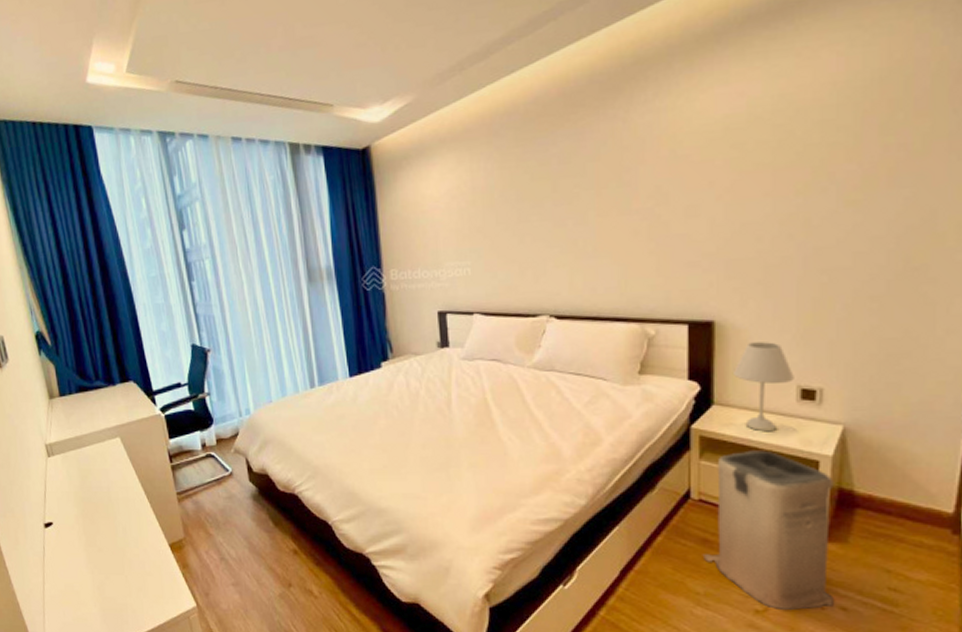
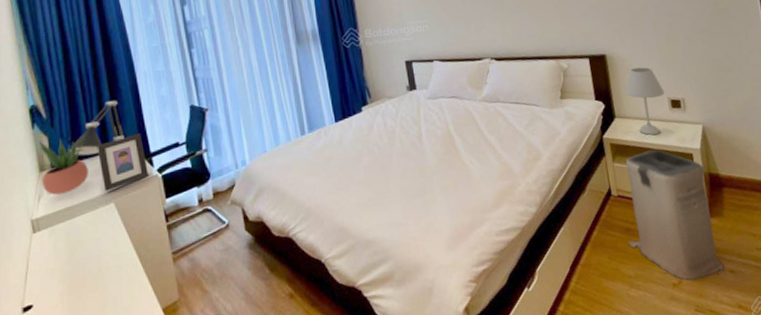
potted plant: none [45,366,94,423] -> present [37,135,88,195]
desk lamp: none [75,332,127,387] -> present [69,100,124,156]
picture frame: none [100,369,151,425] -> present [97,133,148,191]

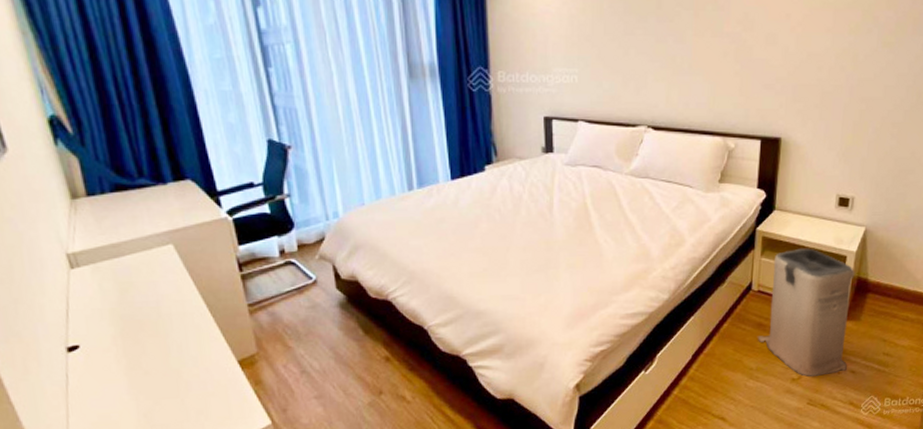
potted plant: present [37,135,88,195] -> none [65,160,137,228]
desk lamp: present [69,100,124,156] -> none [108,121,182,186]
picture frame: present [97,133,148,191] -> none [145,166,215,230]
table lamp: present [624,67,665,136] -> none [792,157,835,233]

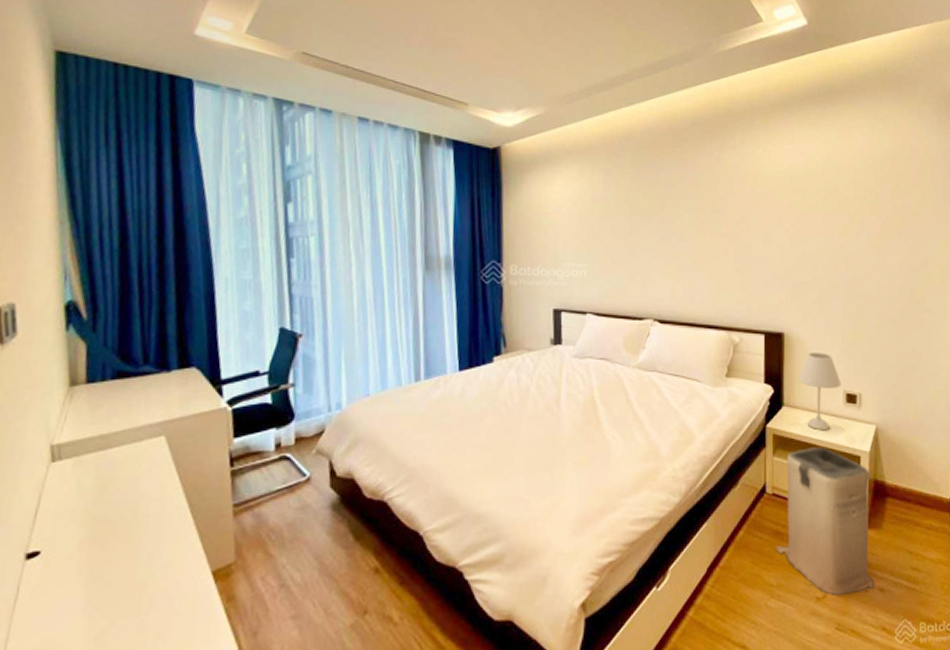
table lamp: none [792,157,835,233] -> present [798,353,842,431]

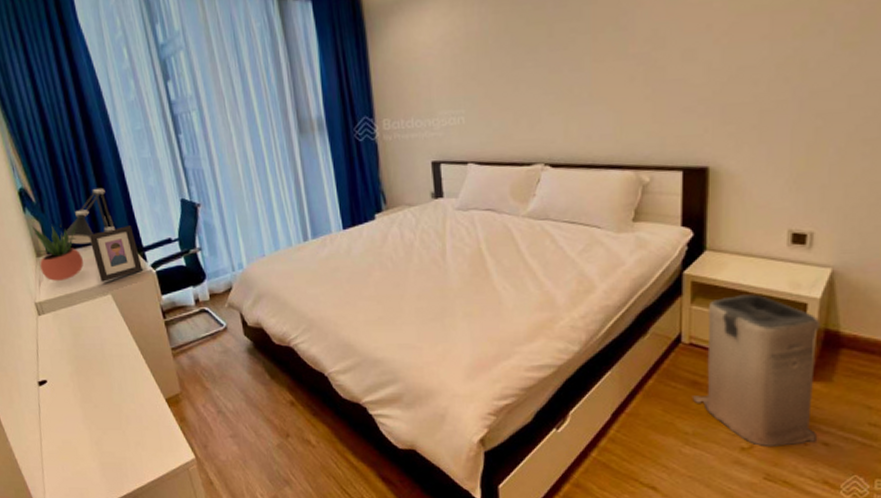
potted plant: none [67,346,138,417] -> present [31,223,84,281]
desk lamp: none [113,308,189,373] -> present [62,188,115,245]
picture frame: none [151,354,215,420] -> present [88,225,143,282]
table lamp: present [798,353,842,431] -> none [726,187,786,277]

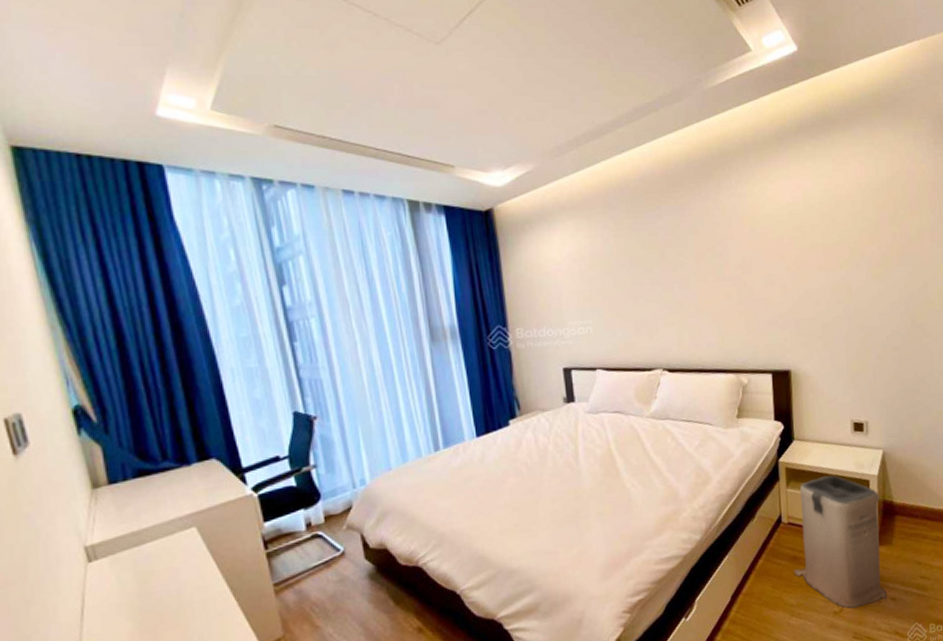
potted plant: present [31,223,84,281] -> none [87,444,160,517]
desk lamp: present [62,188,115,245] -> none [131,402,207,470]
picture frame: present [88,225,143,282] -> none [170,444,240,513]

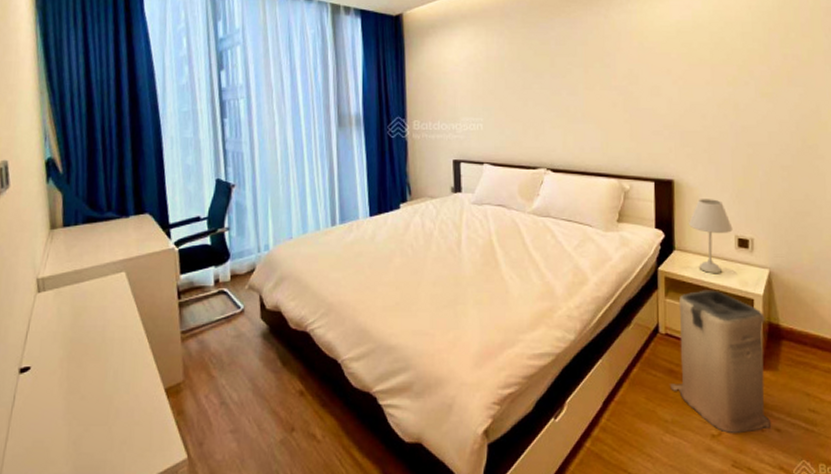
table lamp: none [807,386,849,460] -> present [689,199,733,274]

